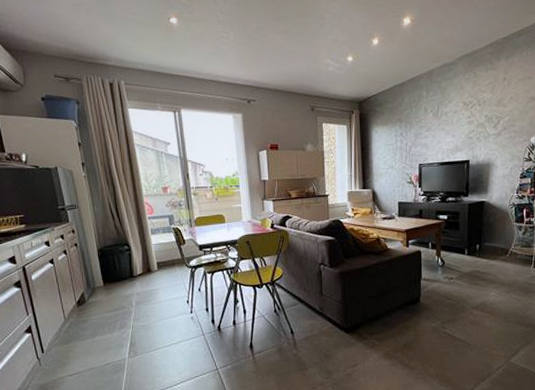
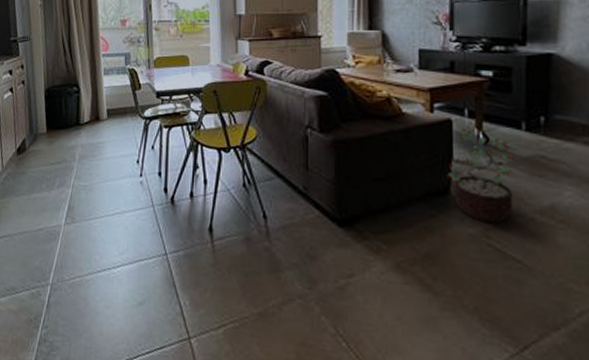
decorative plant: none [418,256,462,318] -> present [447,127,517,223]

